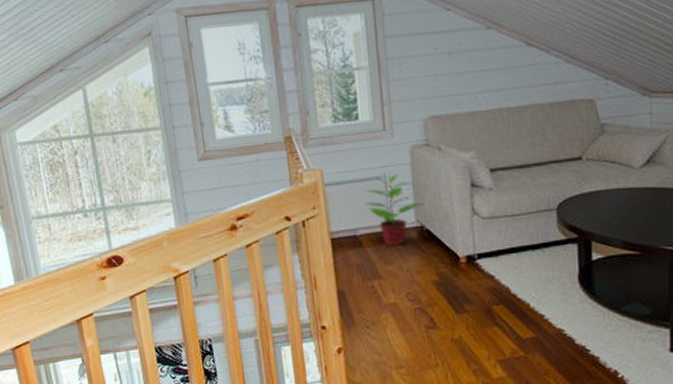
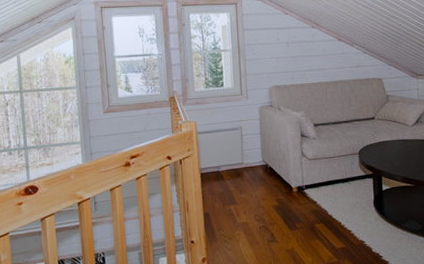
potted plant: present [364,174,424,246] -> none [226,126,268,179]

